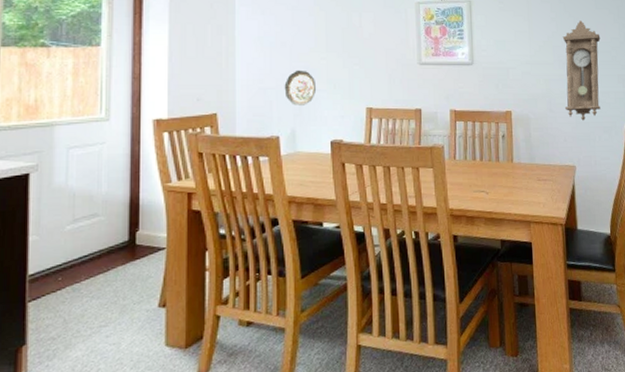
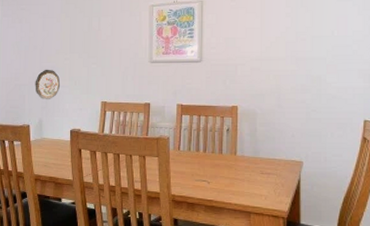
pendulum clock: present [562,20,601,121] -> none [294,14,341,117]

